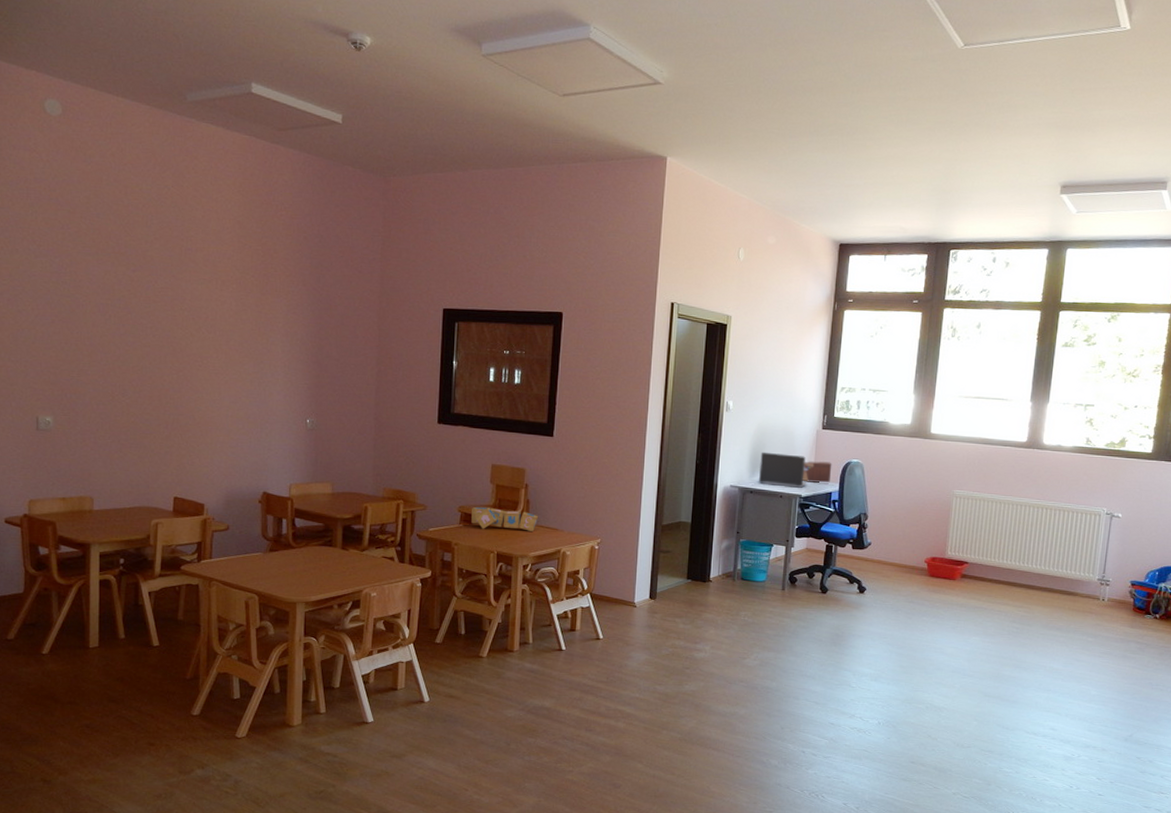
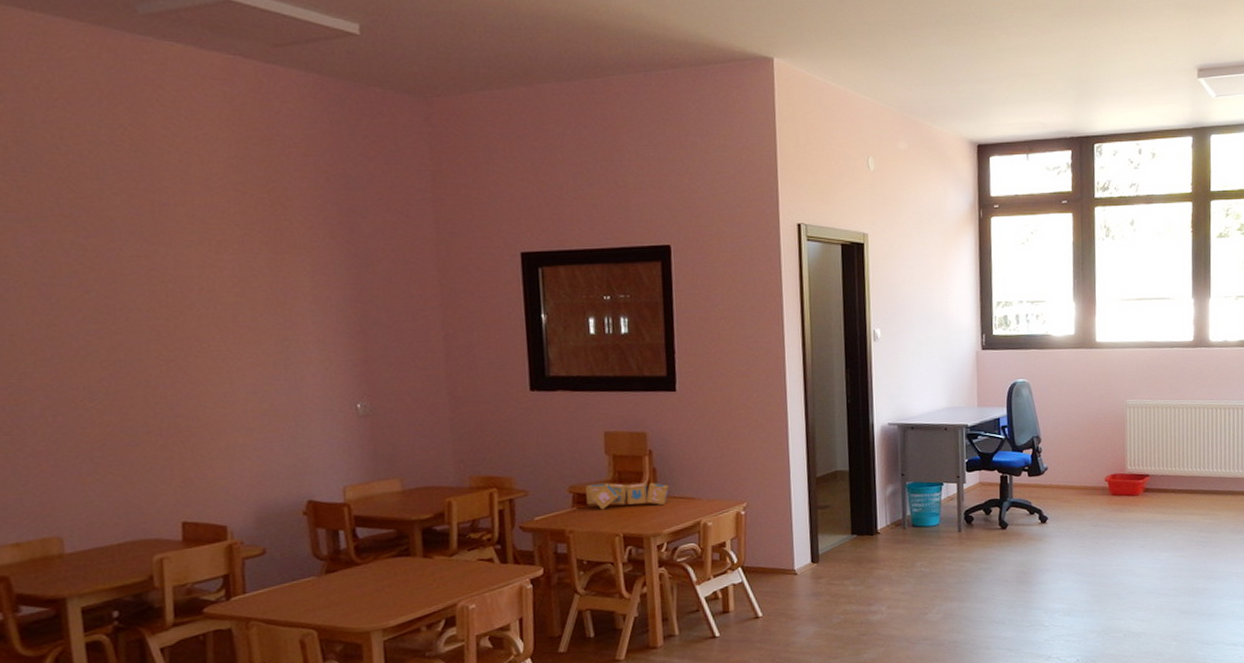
laptop computer: present [759,452,806,488] -> none [918,381,971,418]
sewing box: present [803,461,832,483] -> none [966,385,997,410]

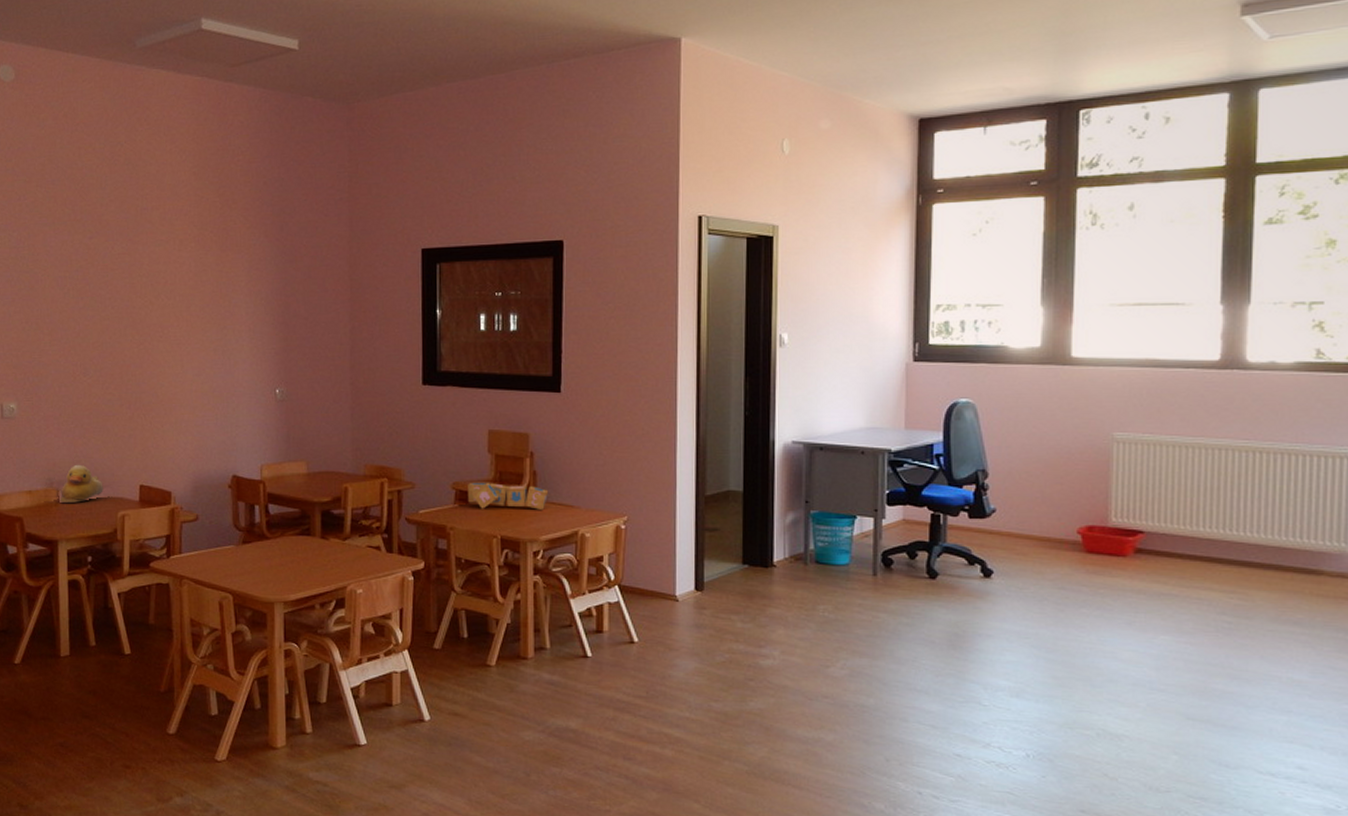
rubber duck: none [64,505,130,554] -> present [59,464,104,504]

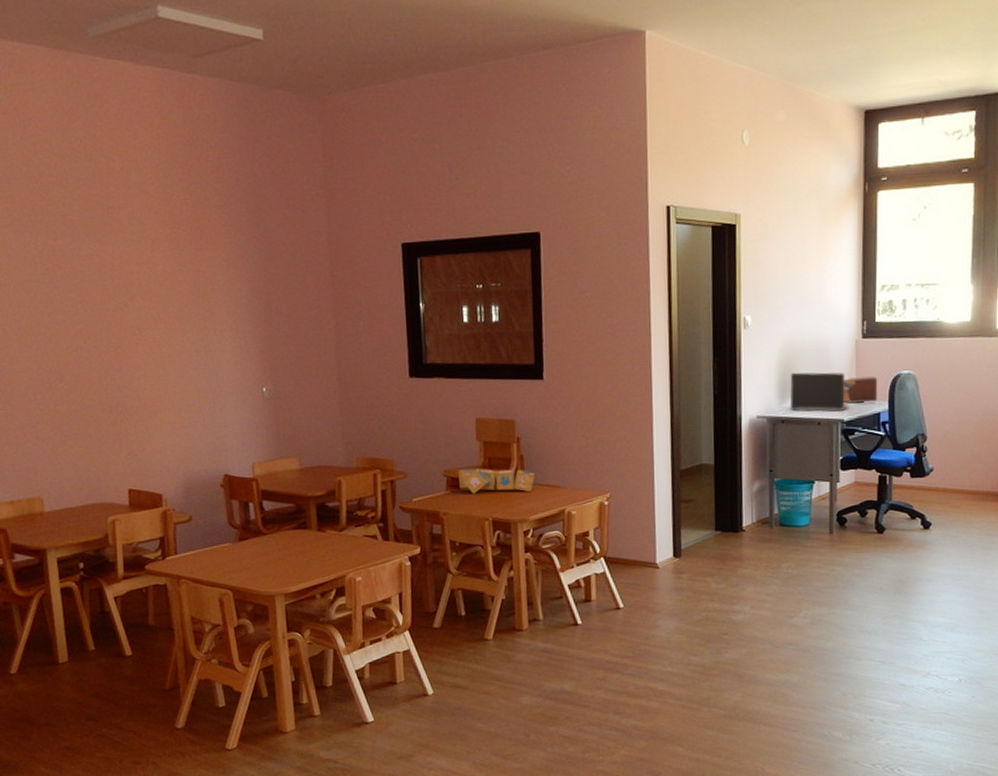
rubber duck: present [59,464,104,504] -> none [44,471,91,513]
laptop computer: none [830,395,896,440] -> present [790,372,848,412]
sewing box: none [891,404,931,432] -> present [843,376,878,404]

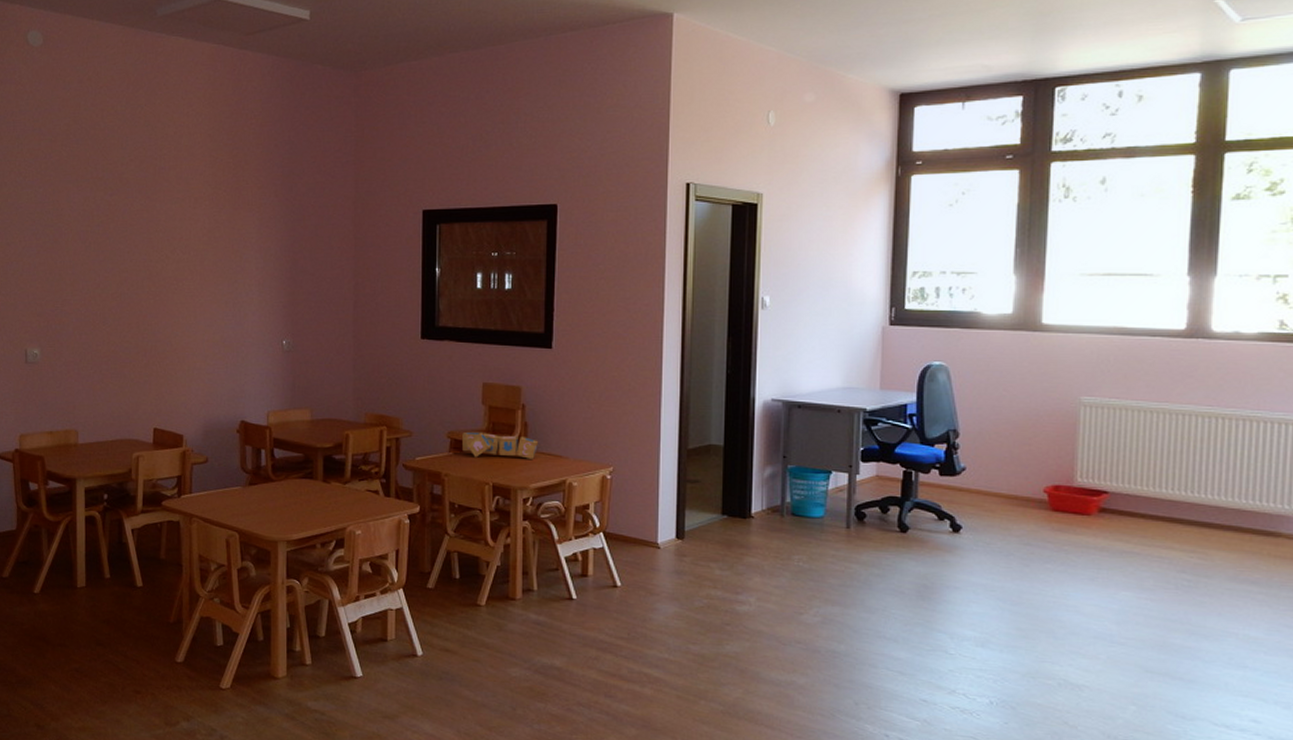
laptop computer: present [790,372,848,412] -> none [809,356,872,400]
sewing box: present [843,376,878,404] -> none [867,366,906,393]

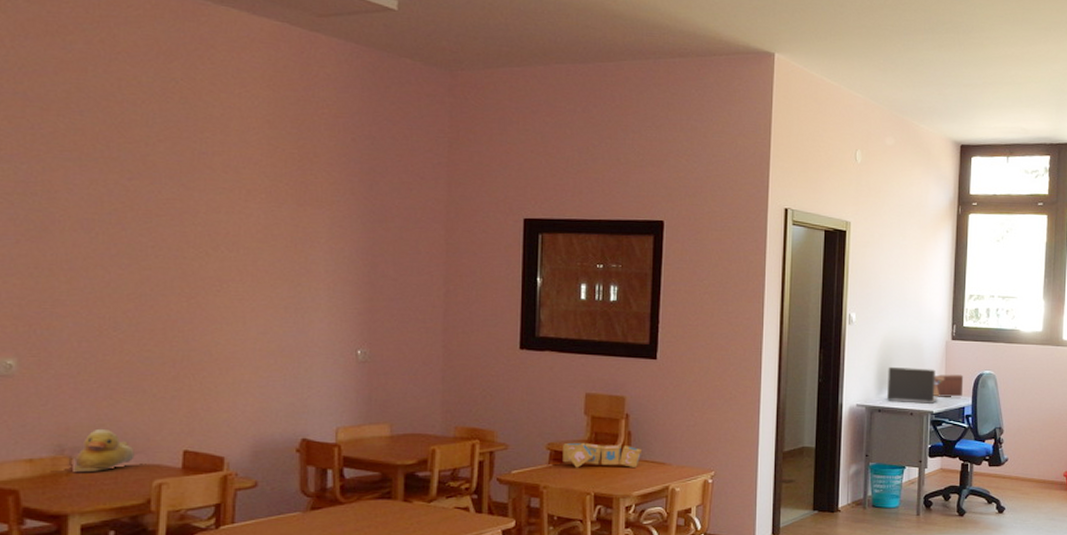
rubber duck: none [78,407,120,445] -> present [73,428,135,473]
laptop computer: none [809,356,872,400] -> present [887,366,937,404]
sewing box: none [867,366,906,393] -> present [934,374,964,397]

